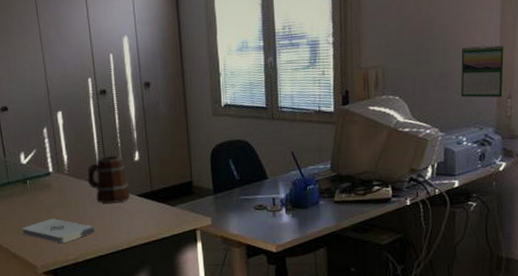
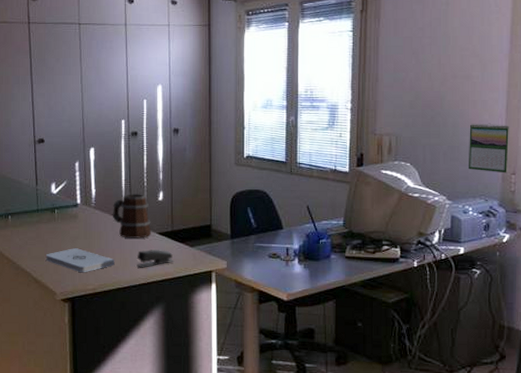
stapler: none [117,211,156,233] -> present [136,249,174,268]

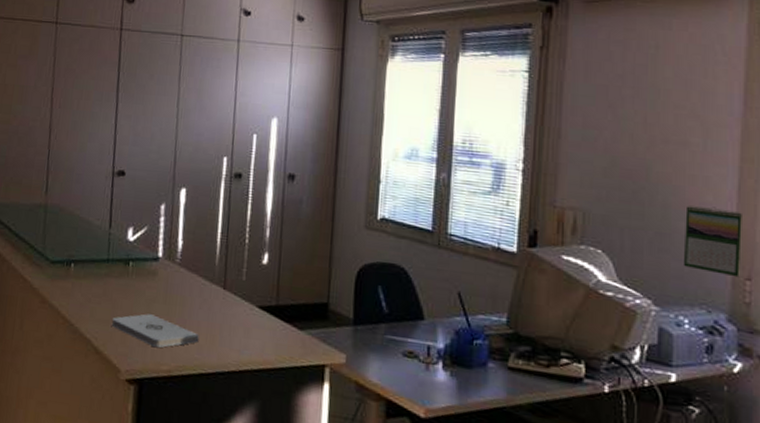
mug: present [112,194,152,238] -> none [201,251,250,311]
stapler: present [136,249,174,268] -> none [227,327,276,351]

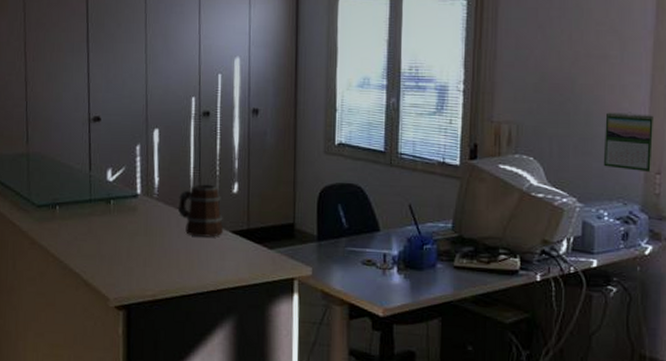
notepad: present [111,313,199,348] -> none [98,246,179,276]
mug: none [201,251,250,311] -> present [177,184,224,237]

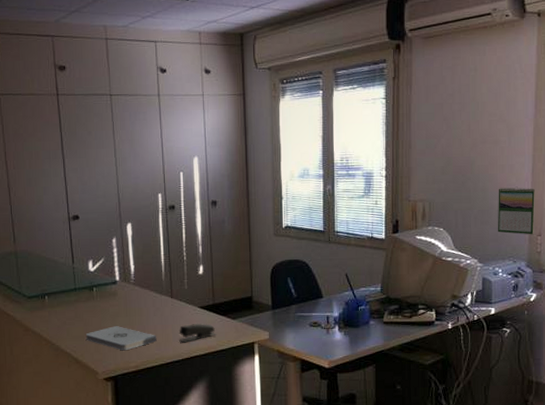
notepad: none [98,246,179,276] -> present [85,326,157,351]
mug: present [177,184,224,237] -> none [152,268,193,314]
stapler: none [205,250,249,272] -> present [179,323,216,343]

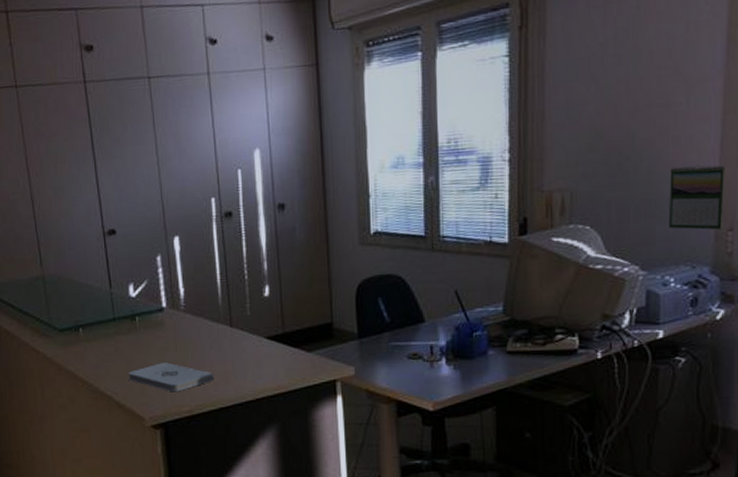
stapler: present [179,323,216,343] -> none [241,357,287,382]

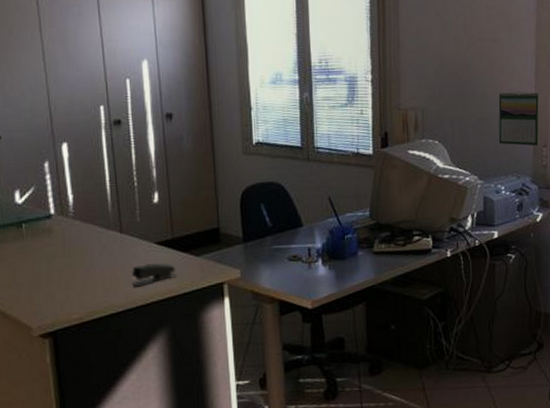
notepad: present [128,362,214,392] -> none [14,270,105,300]
stapler: none [241,357,287,382] -> present [132,262,177,287]

